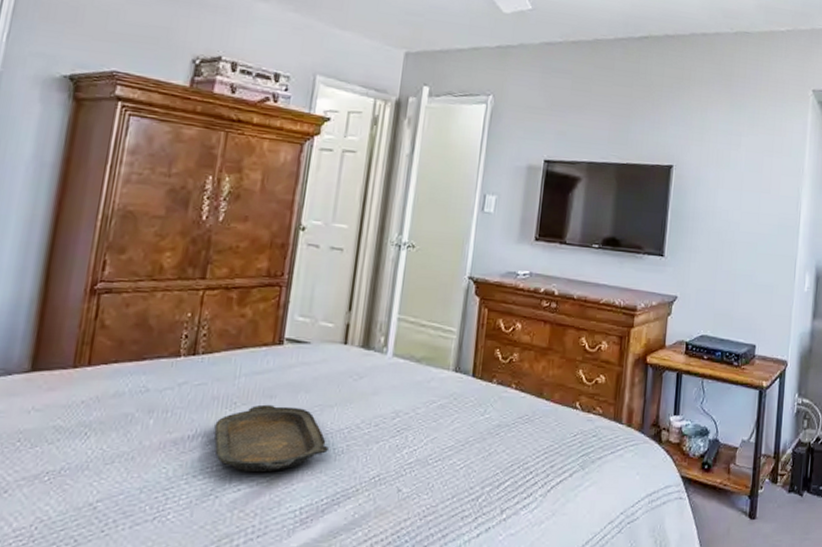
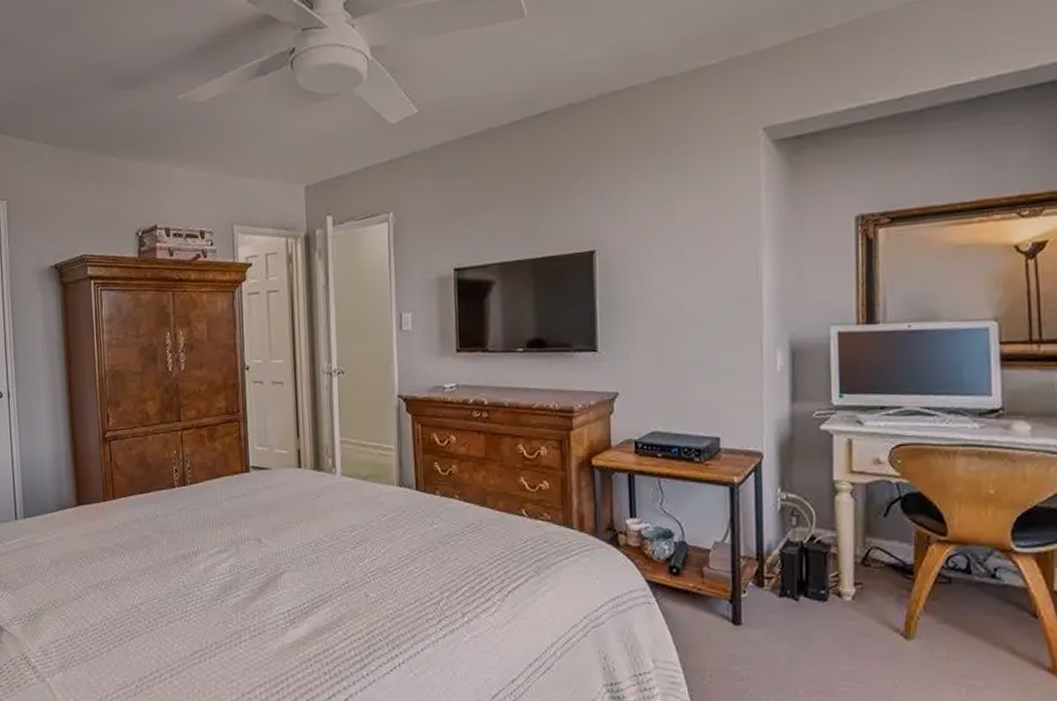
serving tray: present [214,404,329,473] -> none [210,524,301,581]

